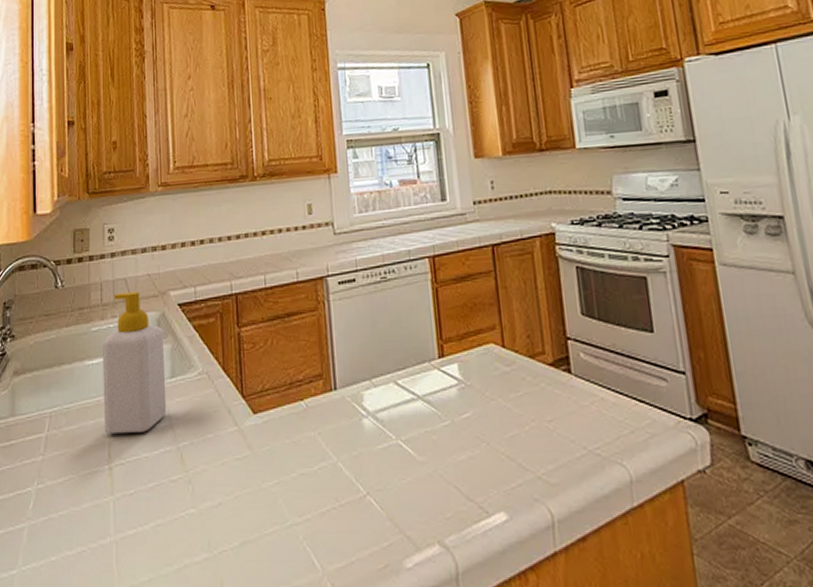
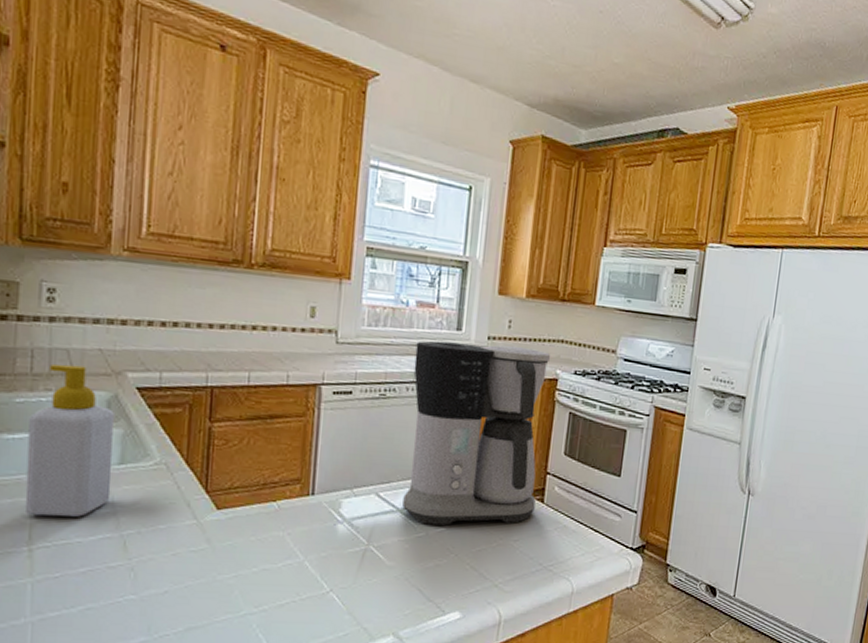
coffee maker: none [406,205,563,411] -> present [402,340,551,526]

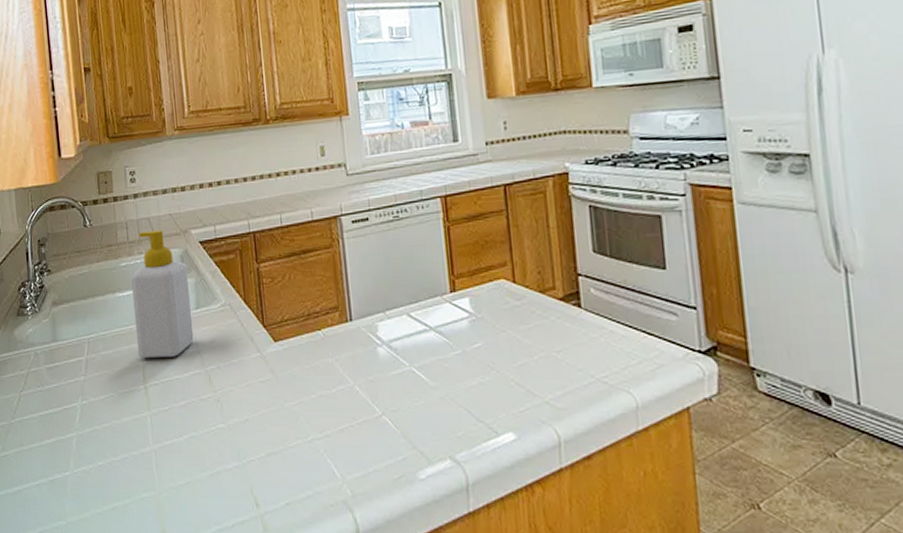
coffee maker: present [402,340,551,526] -> none [417,145,573,341]

